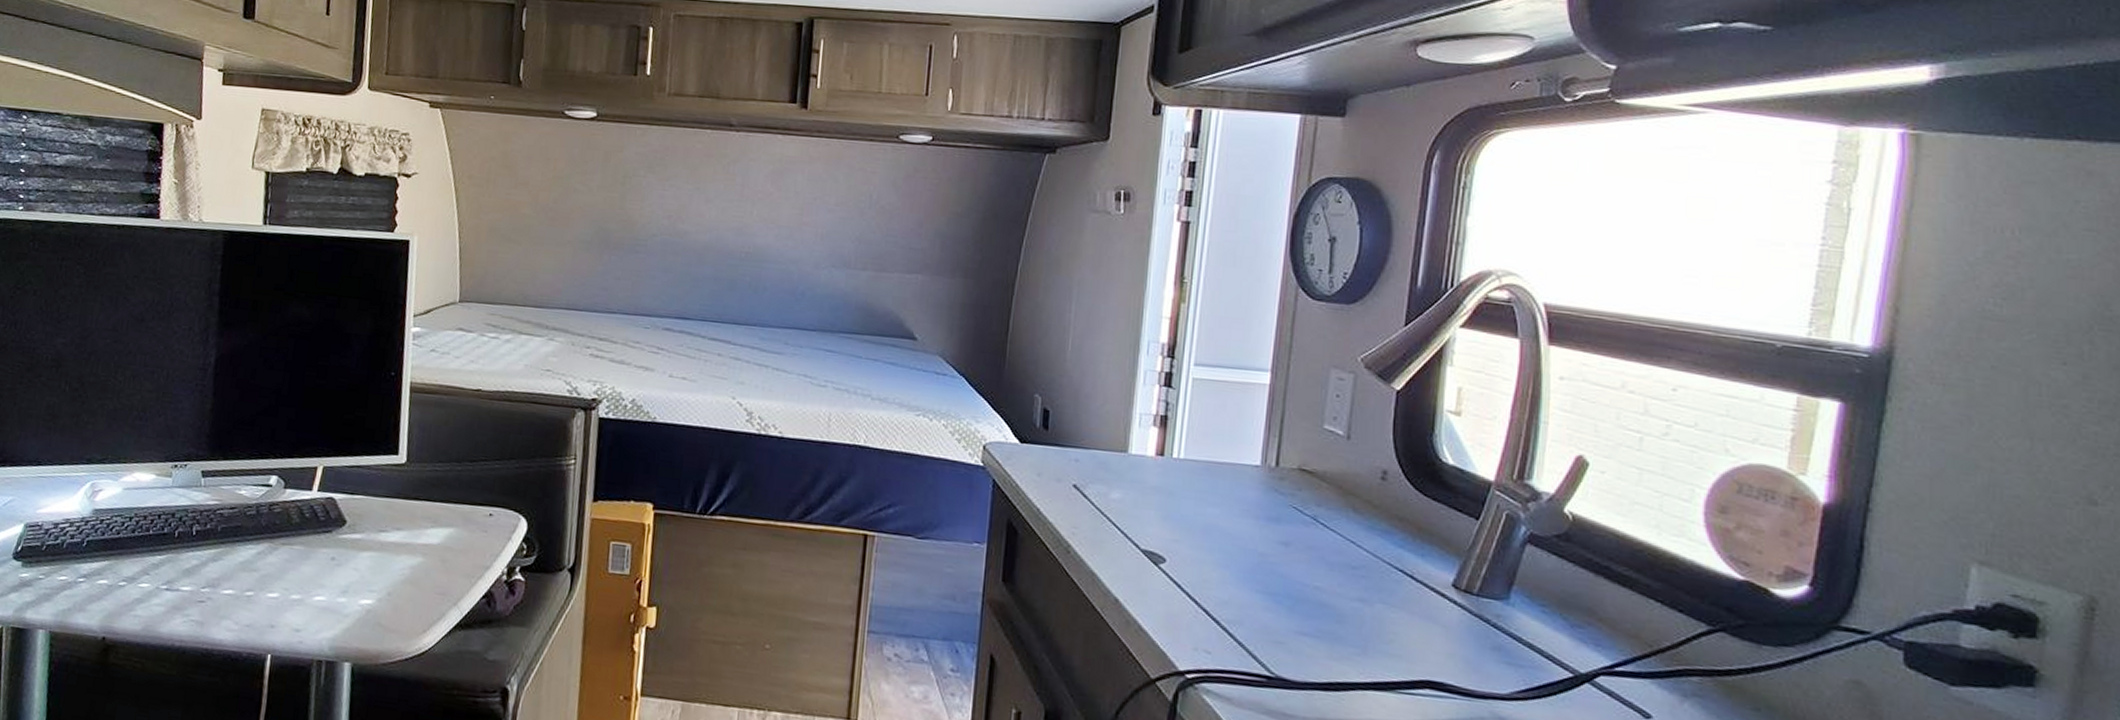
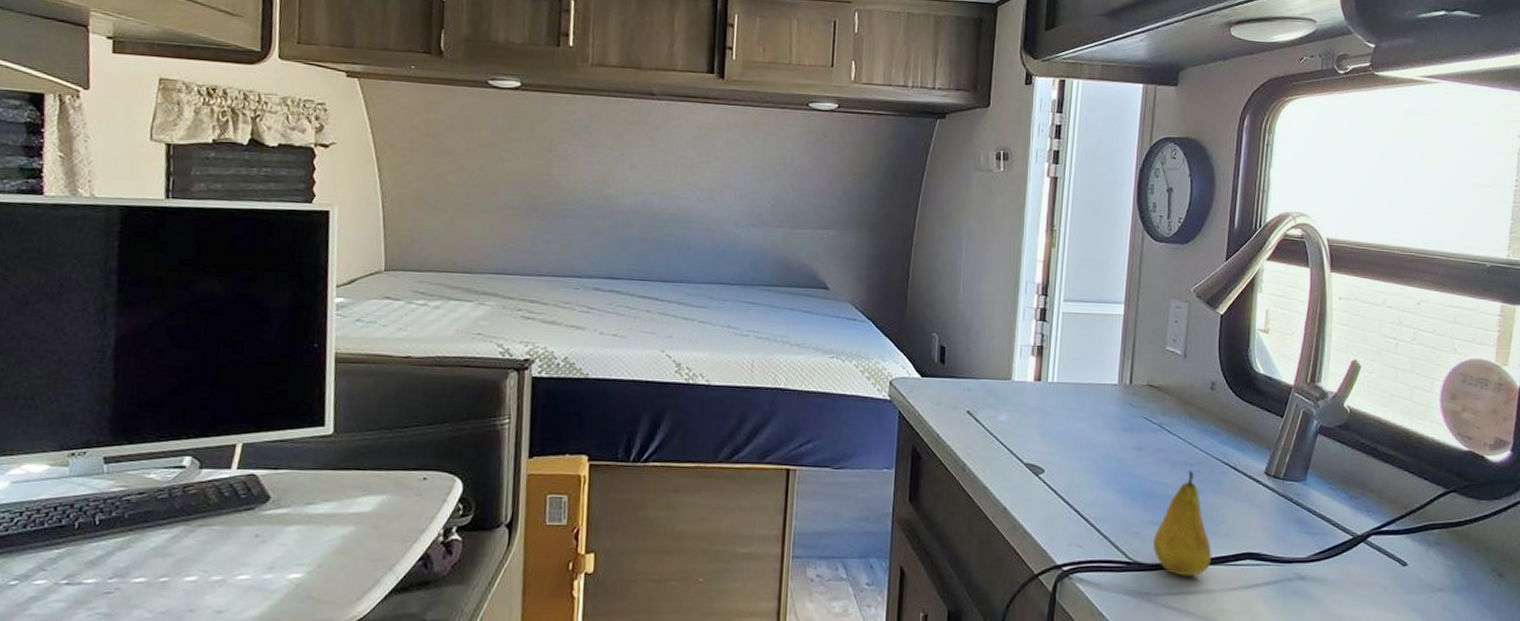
fruit: none [1300,574,1379,702] -> present [1152,470,1212,577]

